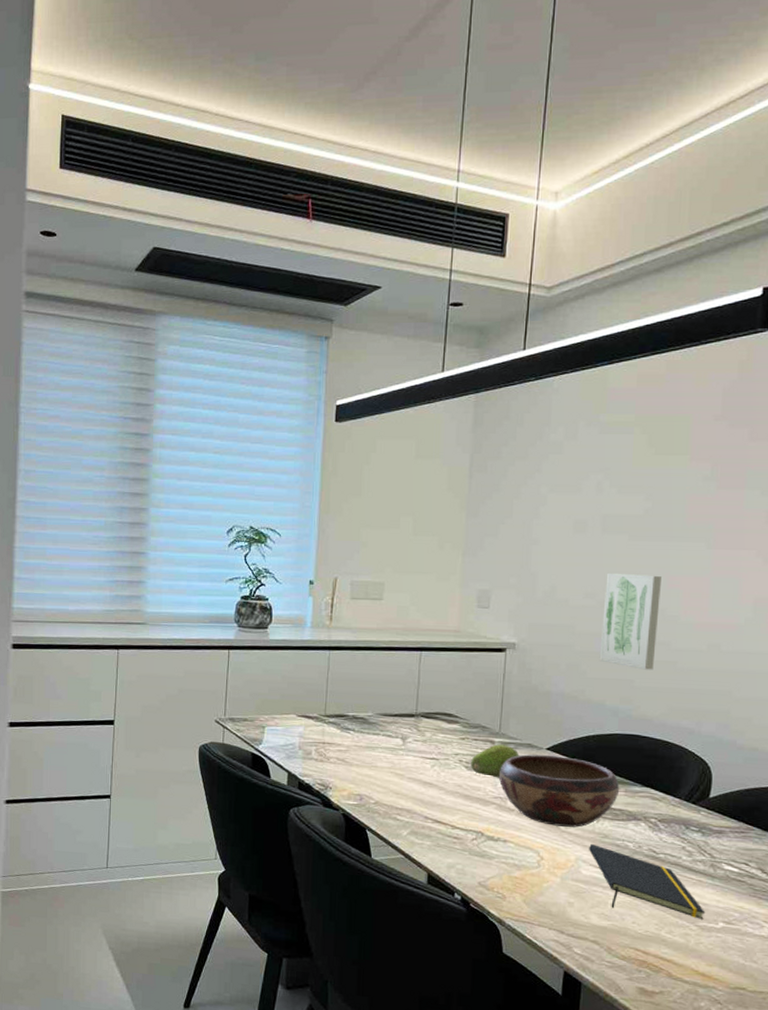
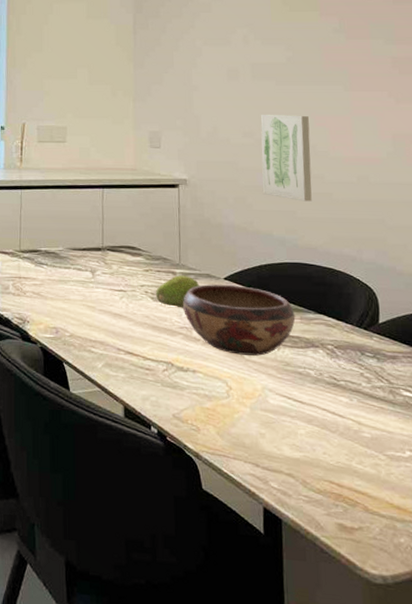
notepad: present [589,844,706,920] -> none [273,373,392,448]

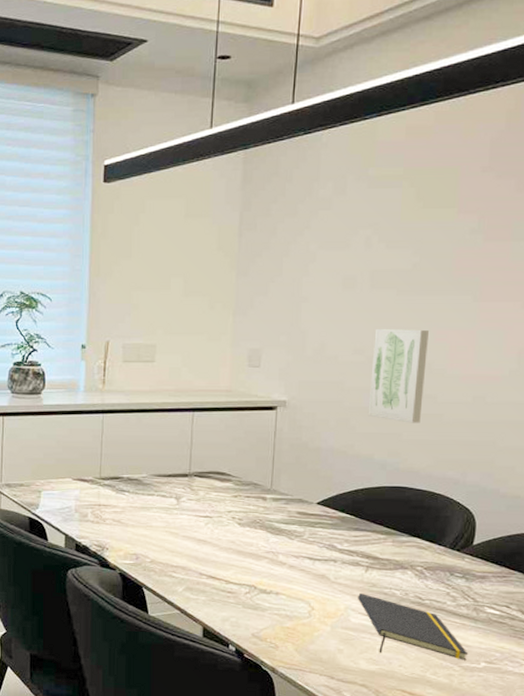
fruit: present [156,275,200,307] -> none [243,500,291,532]
decorative bowl: present [183,284,296,356] -> none [271,509,388,578]
notepad: none [273,373,392,448] -> present [358,593,469,660]

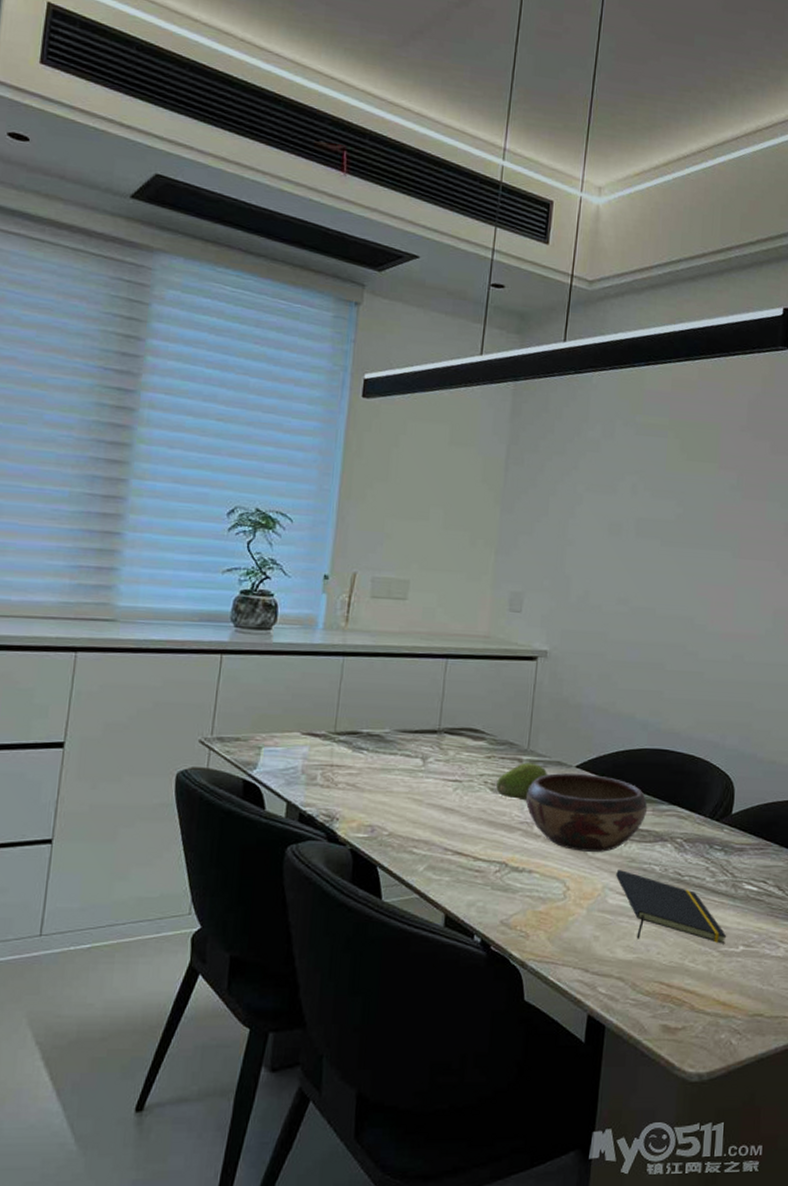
fruit: none [243,500,291,532] -> present [496,763,548,800]
decorative bowl: none [271,509,388,578] -> present [526,772,648,852]
wall art: present [367,328,429,423] -> none [630,578,691,681]

